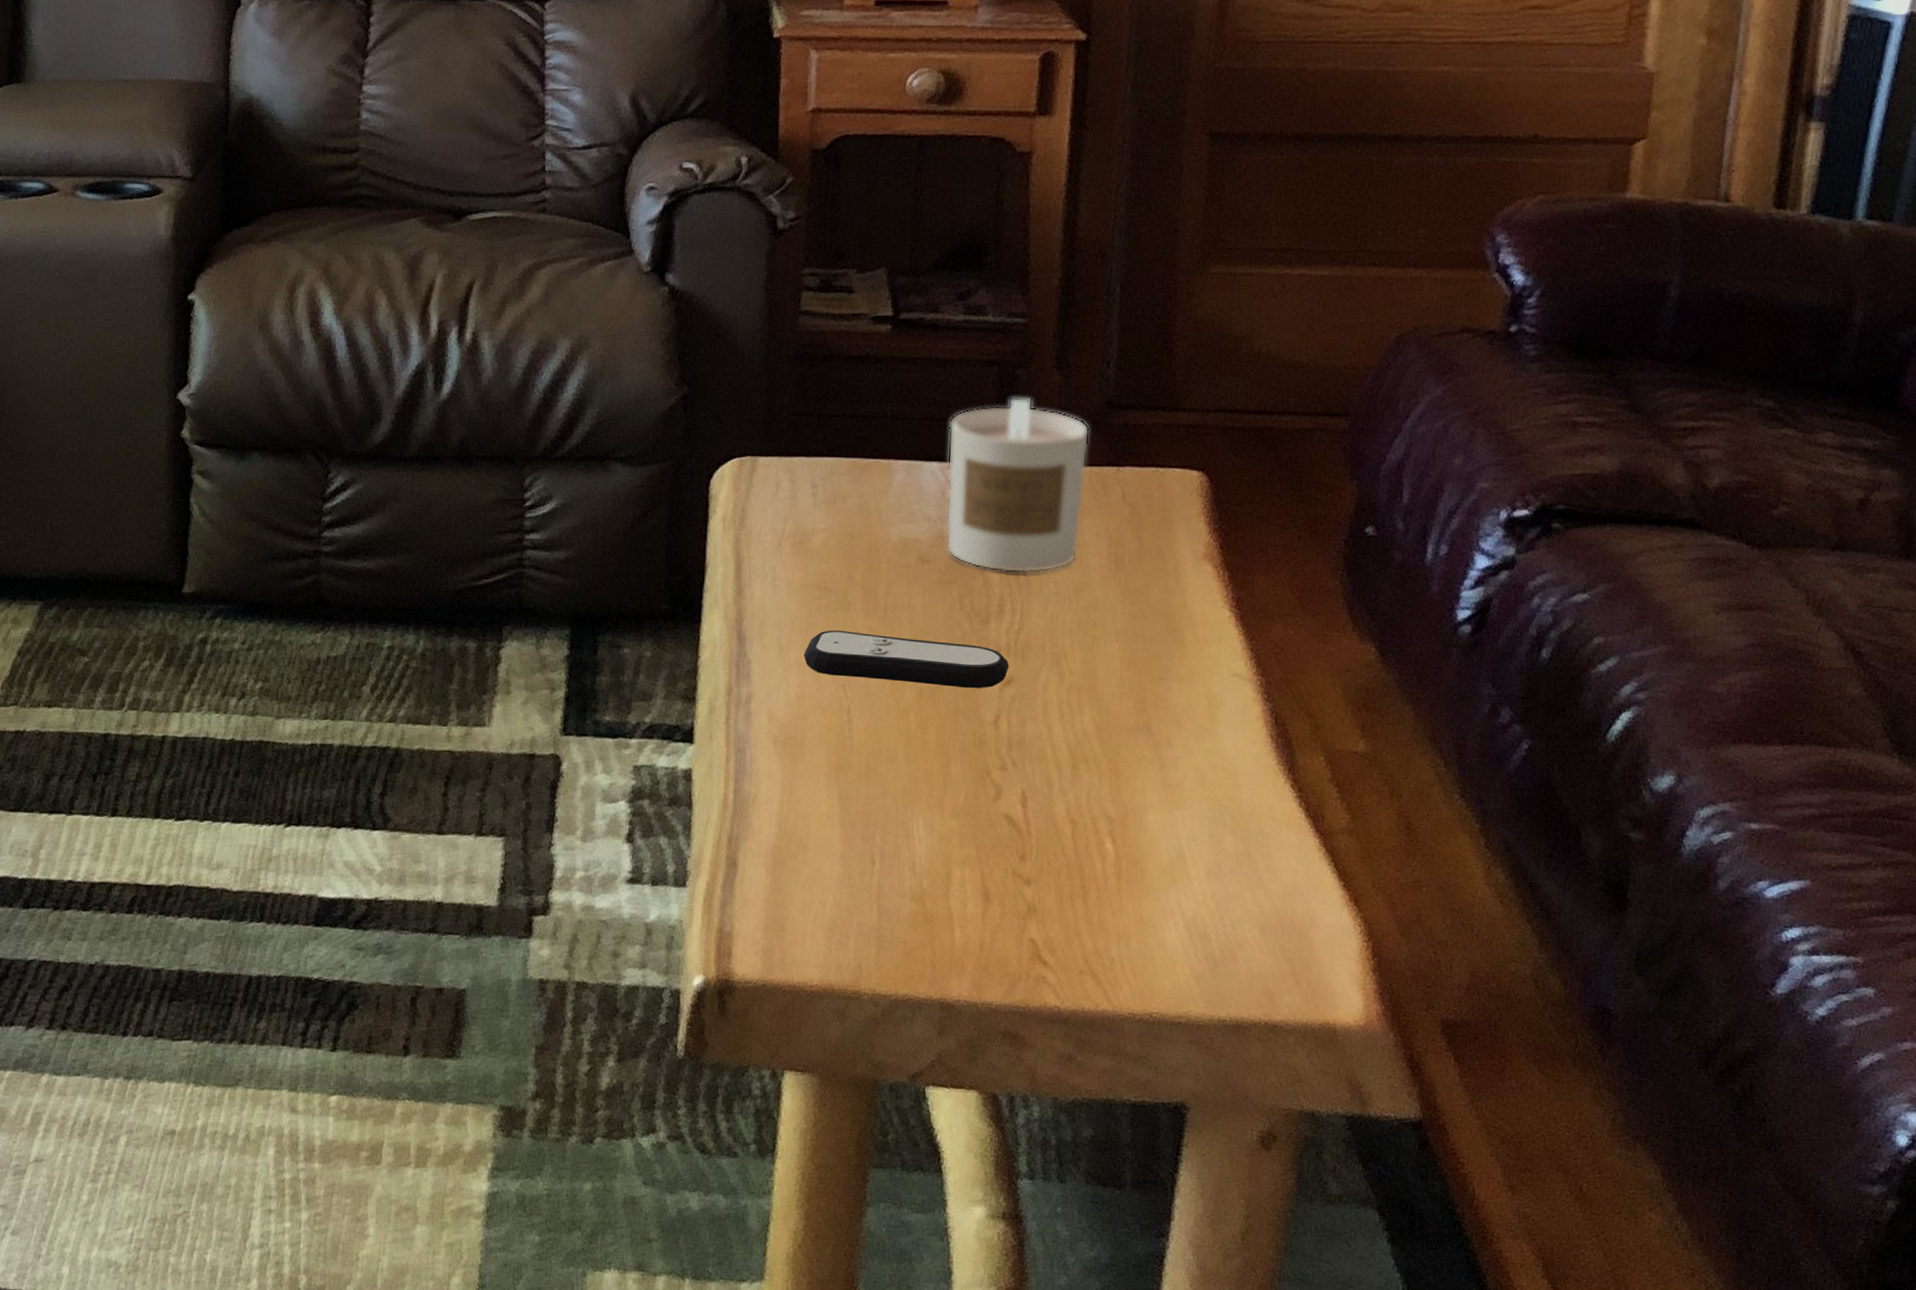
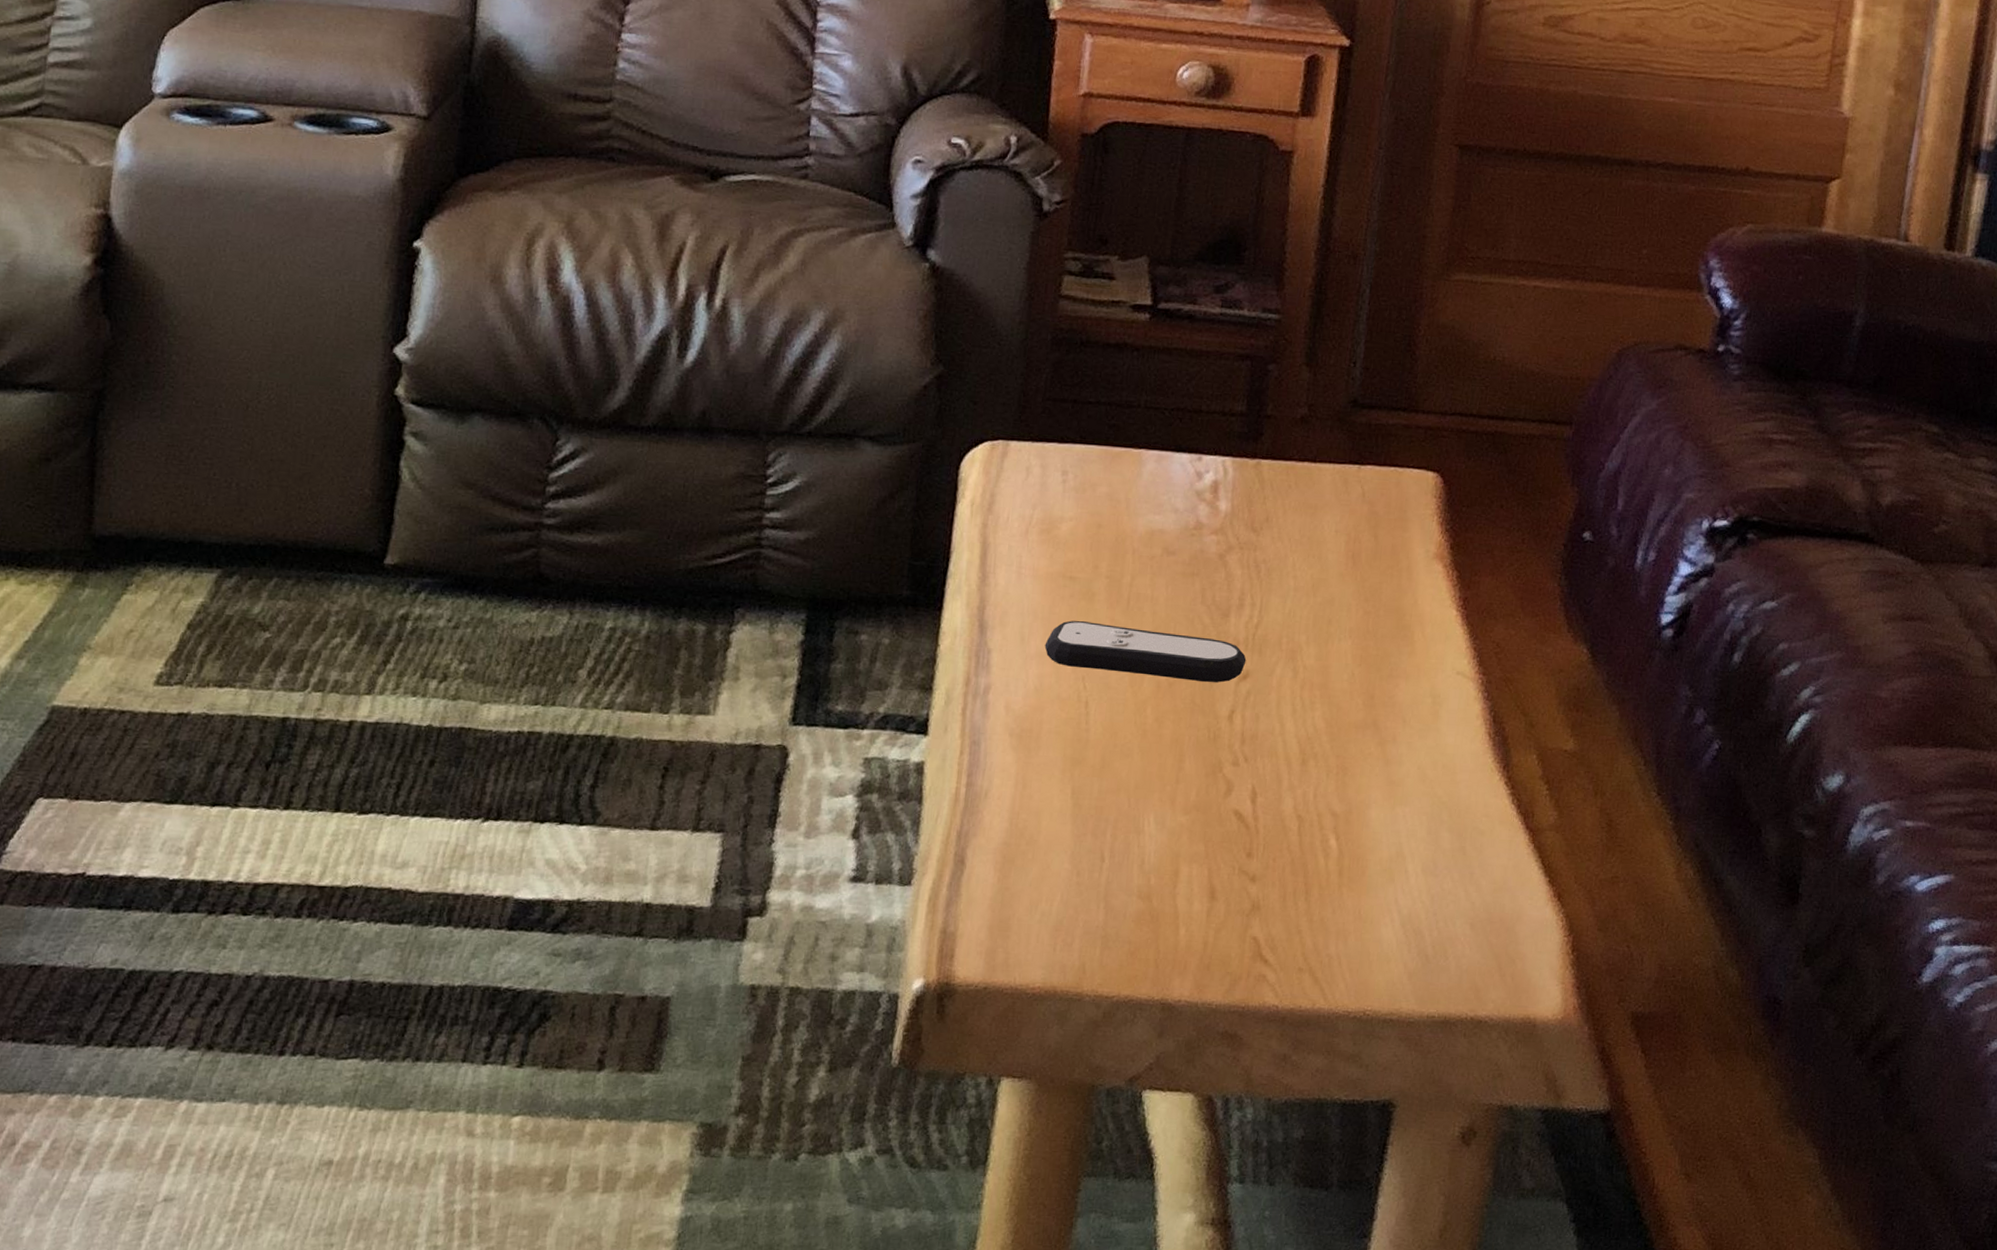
candle: present [946,397,1090,574] -> none [1191,392,1335,568]

